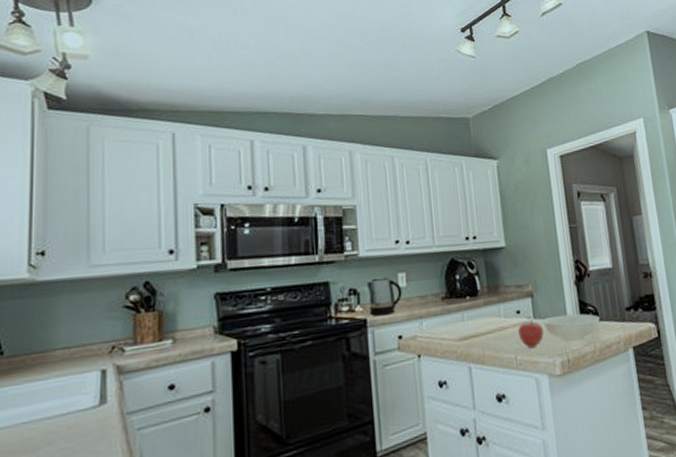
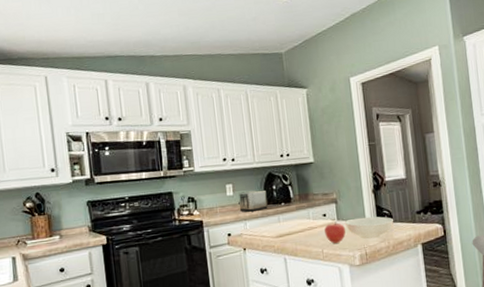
kettle: present [366,277,402,316] -> none [201,187,230,219]
toaster: none [412,280,450,308] -> present [238,189,268,212]

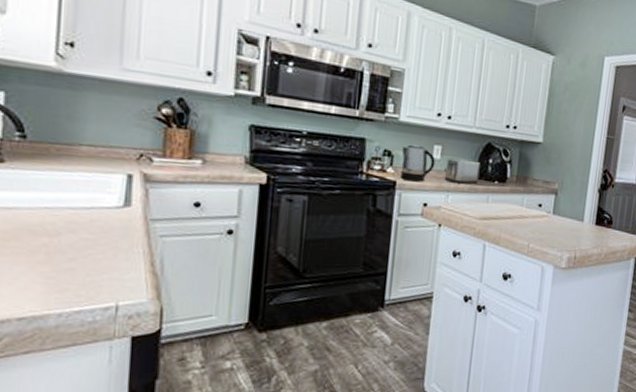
kettle: none [201,187,230,219] -> present [400,144,435,182]
fruit: present [324,221,346,244] -> none [535,215,560,239]
bowl: present [344,216,394,239] -> none [559,215,613,243]

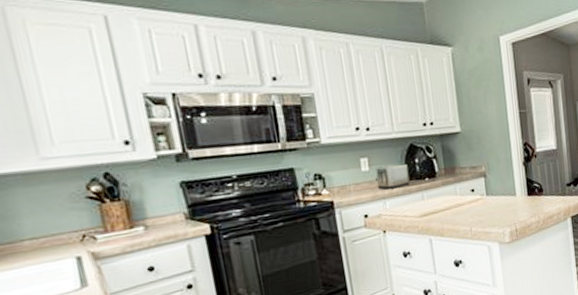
kettle: present [400,144,435,182] -> none [330,162,366,199]

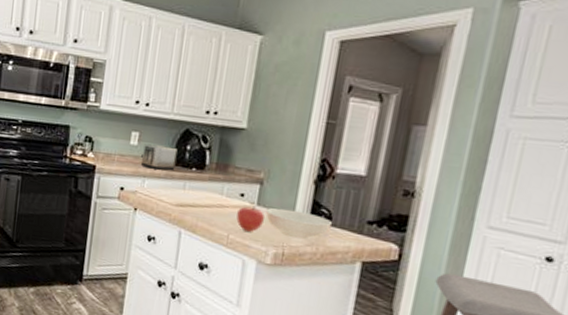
fruit: none [473,197,496,221] -> present [236,206,266,232]
bowl: none [494,190,545,215] -> present [265,208,333,240]

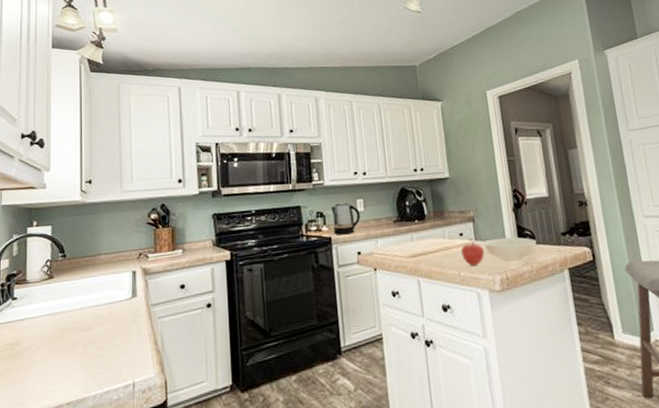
kettle: none [99,131,133,167] -> present [330,202,361,235]
toaster: present [140,144,178,171] -> none [369,205,401,229]

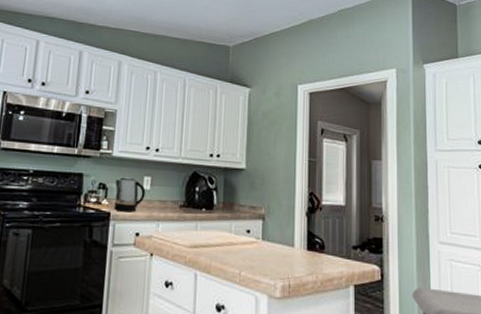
fruit: present [461,241,485,266] -> none [246,241,271,267]
bowl: present [483,237,537,262] -> none [269,241,326,270]

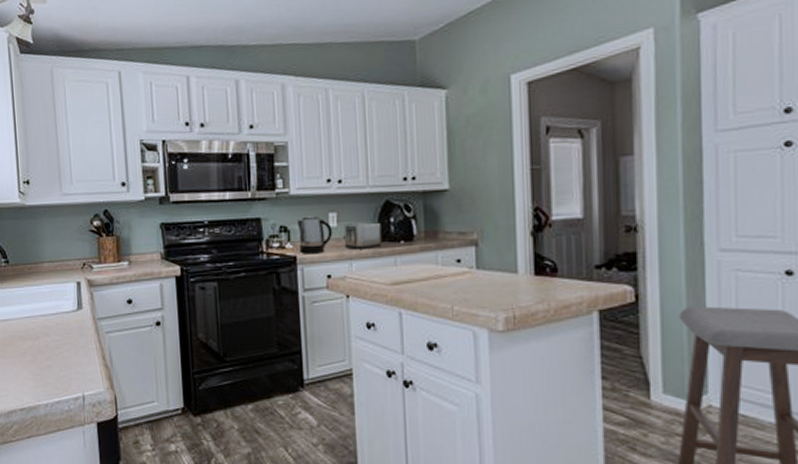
toaster: none [154,188,188,213] -> present [343,222,382,249]

